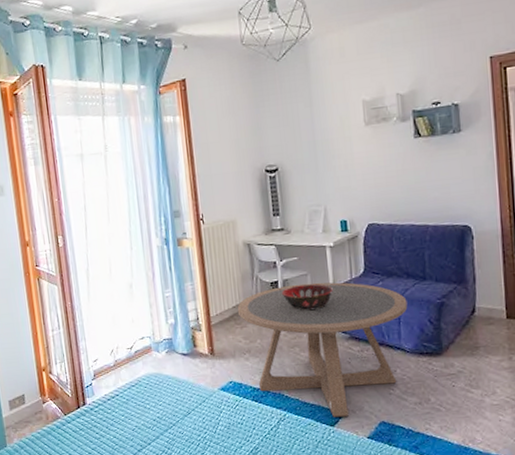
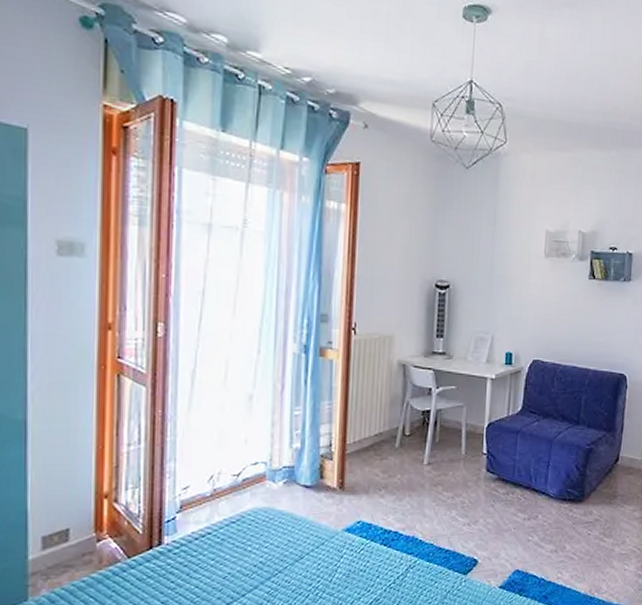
coffee table: present [237,282,408,417] -> none [379,416,559,565]
decorative bowl: present [281,284,333,311] -> none [432,417,488,446]

